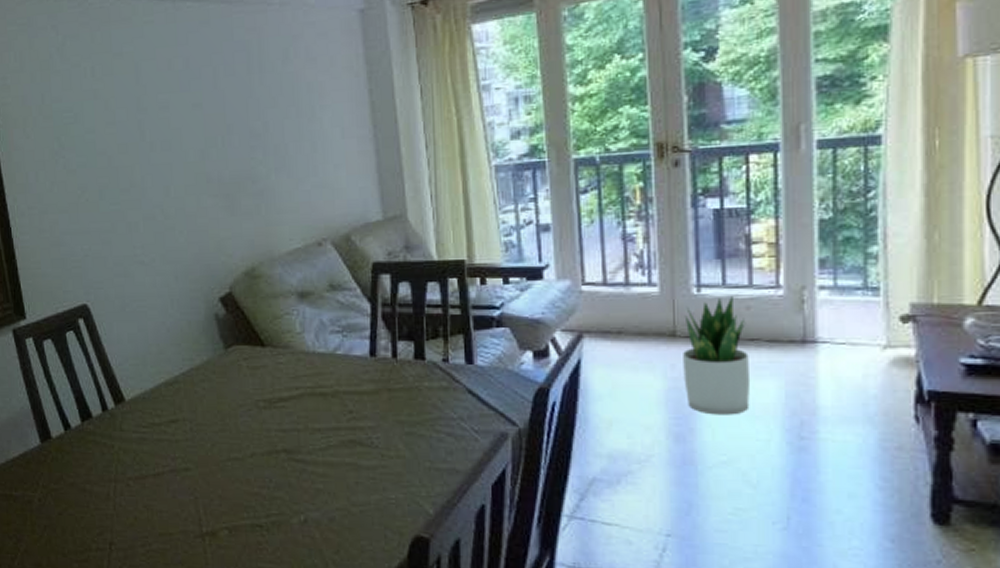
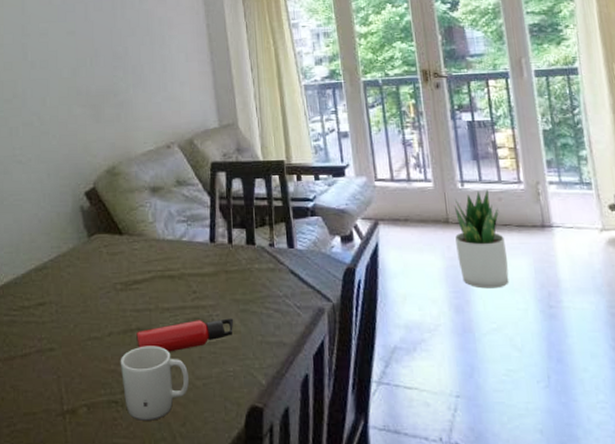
mug: none [264,468,344,547] -> present [120,346,190,421]
water bottle: none [283,441,398,476] -> present [136,318,234,352]

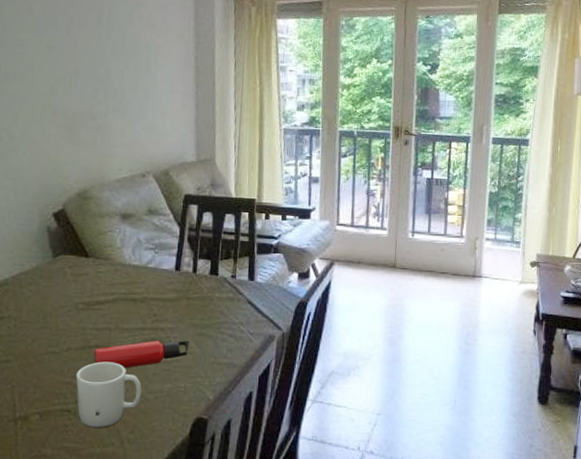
planter: present [453,190,509,289] -> none [398,241,441,326]

